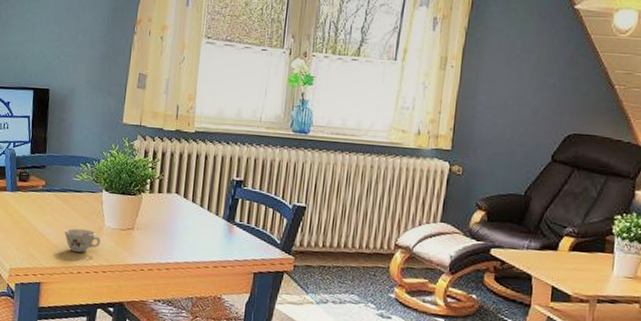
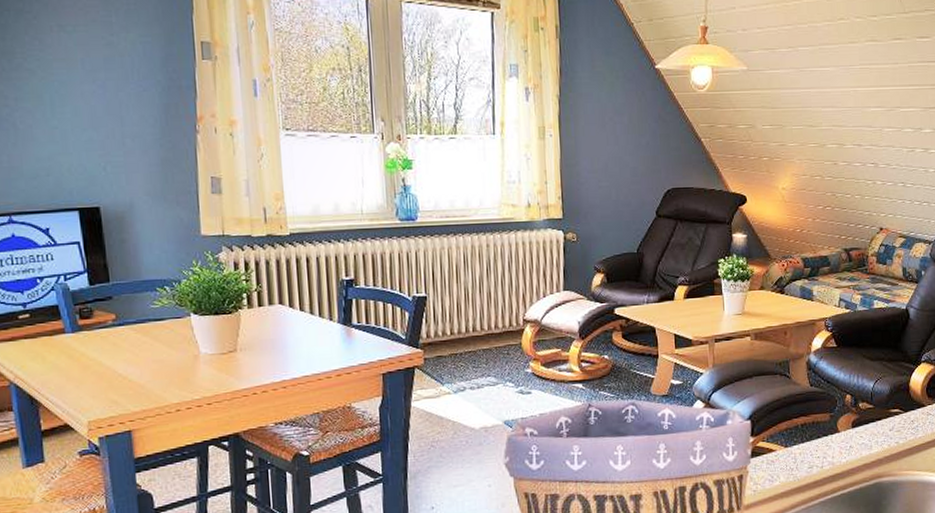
teacup: present [64,228,101,253] -> none [150,361,198,388]

